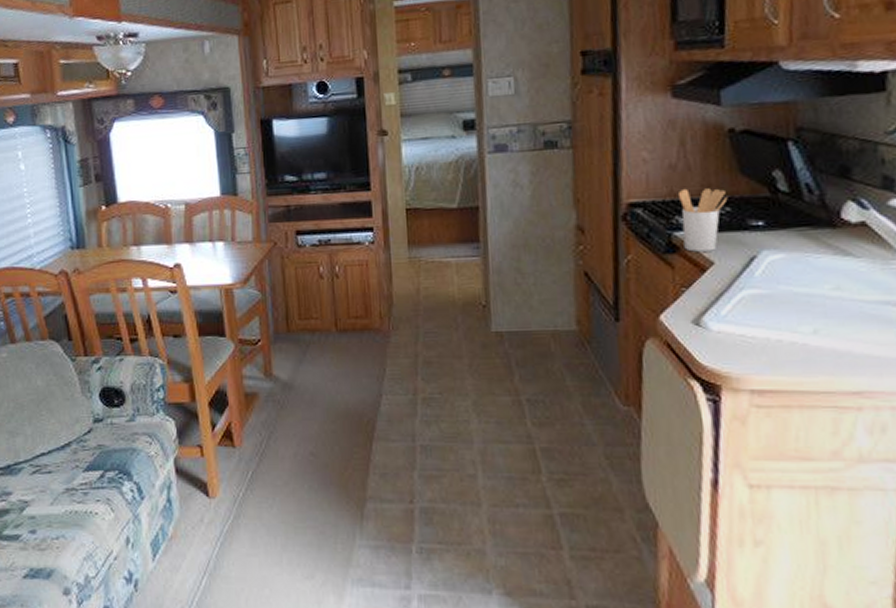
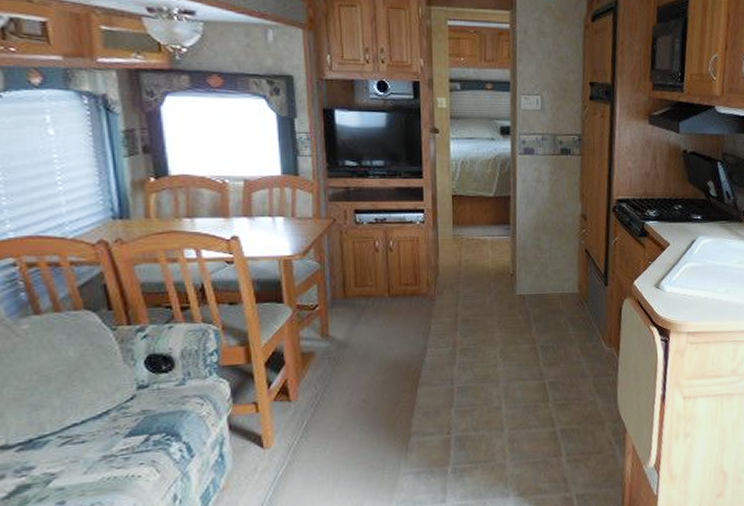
utensil holder: present [677,188,728,252] -> none [649,190,680,236]

